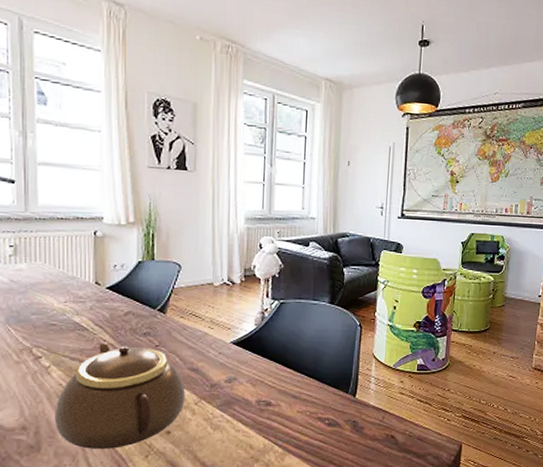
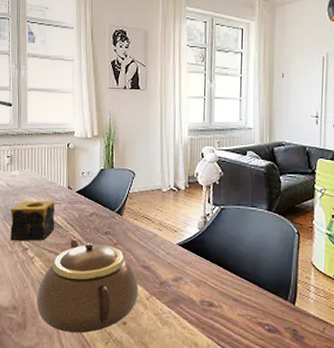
candle: none [16,299,78,349] -> present [10,200,55,242]

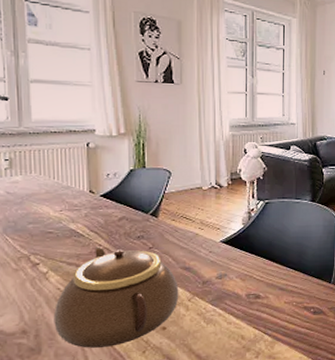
candle: present [10,200,55,242] -> none [13,208,74,257]

